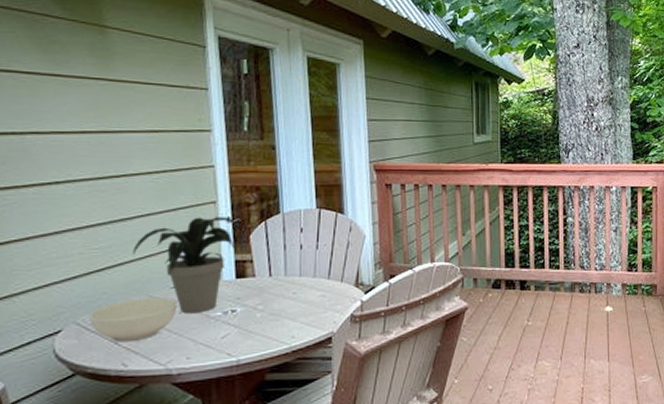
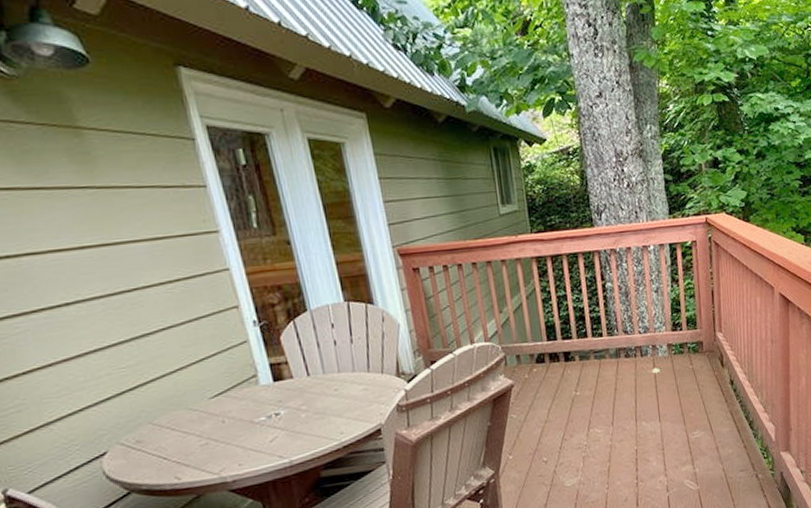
bowl: present [89,296,177,342] -> none [131,408,219,457]
potted plant: present [132,217,247,314] -> none [161,320,277,422]

